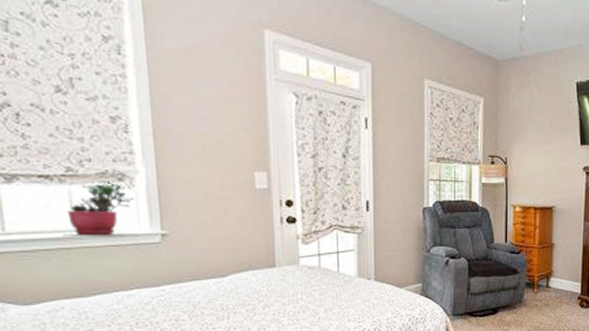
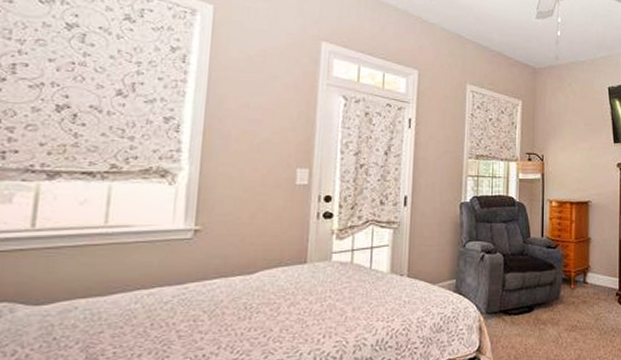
succulent plant: present [62,181,139,238] -> none [93,177,173,234]

